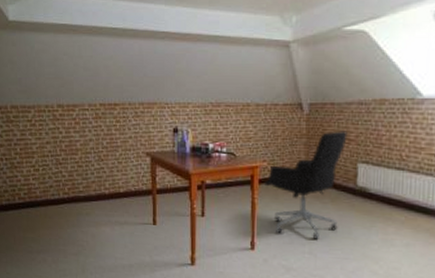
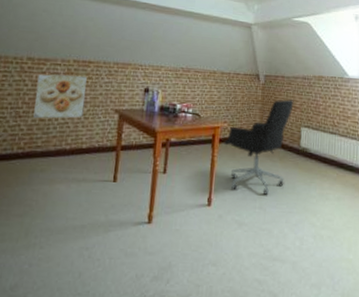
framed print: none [70,120,116,165] -> present [33,74,87,119]

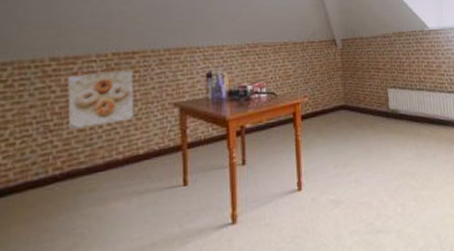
office chair: present [224,99,294,195] -> none [307,61,377,168]

